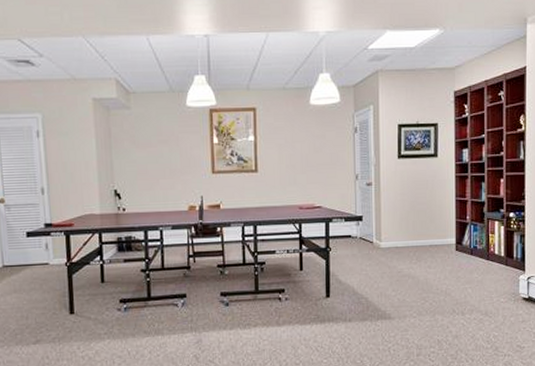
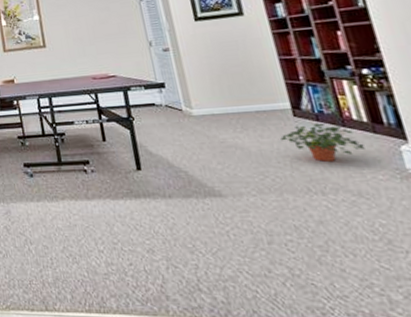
potted plant: none [443,256,497,288] -> present [281,123,365,162]

